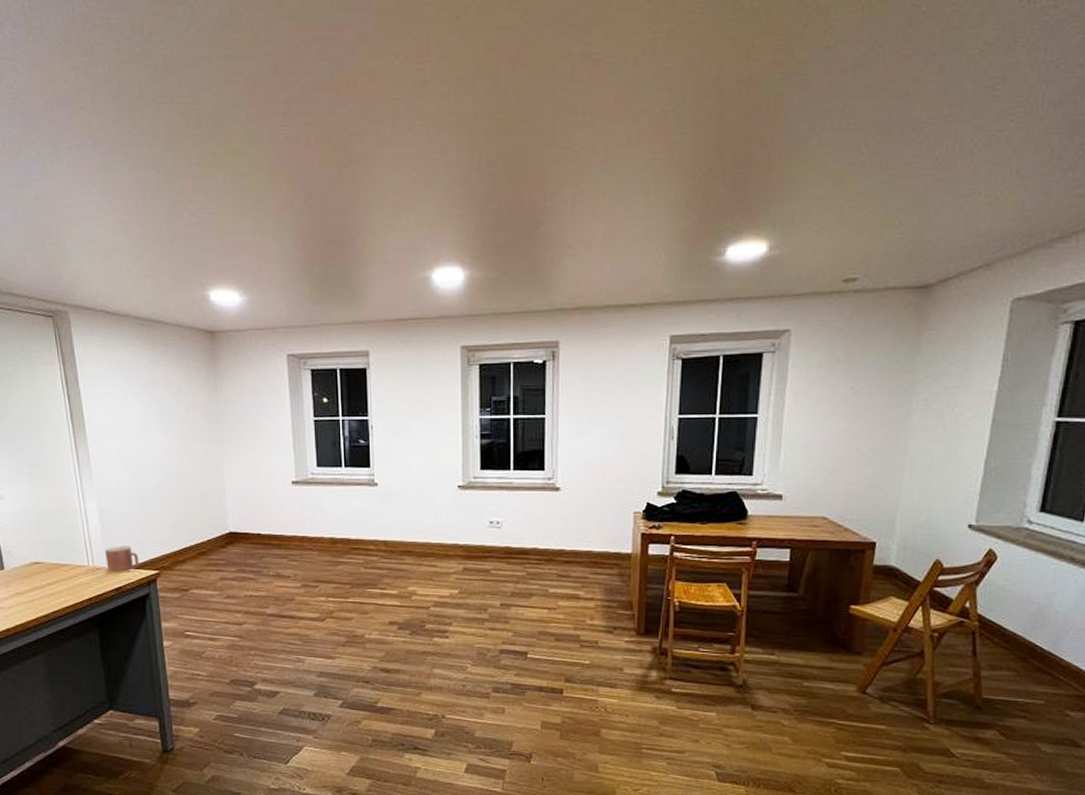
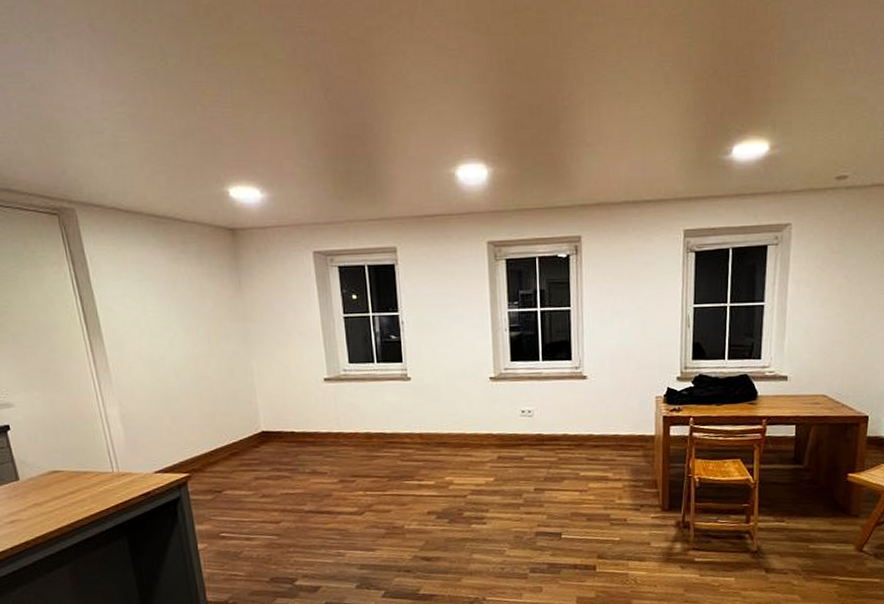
mug: present [104,546,140,575] -> none [129,449,168,480]

